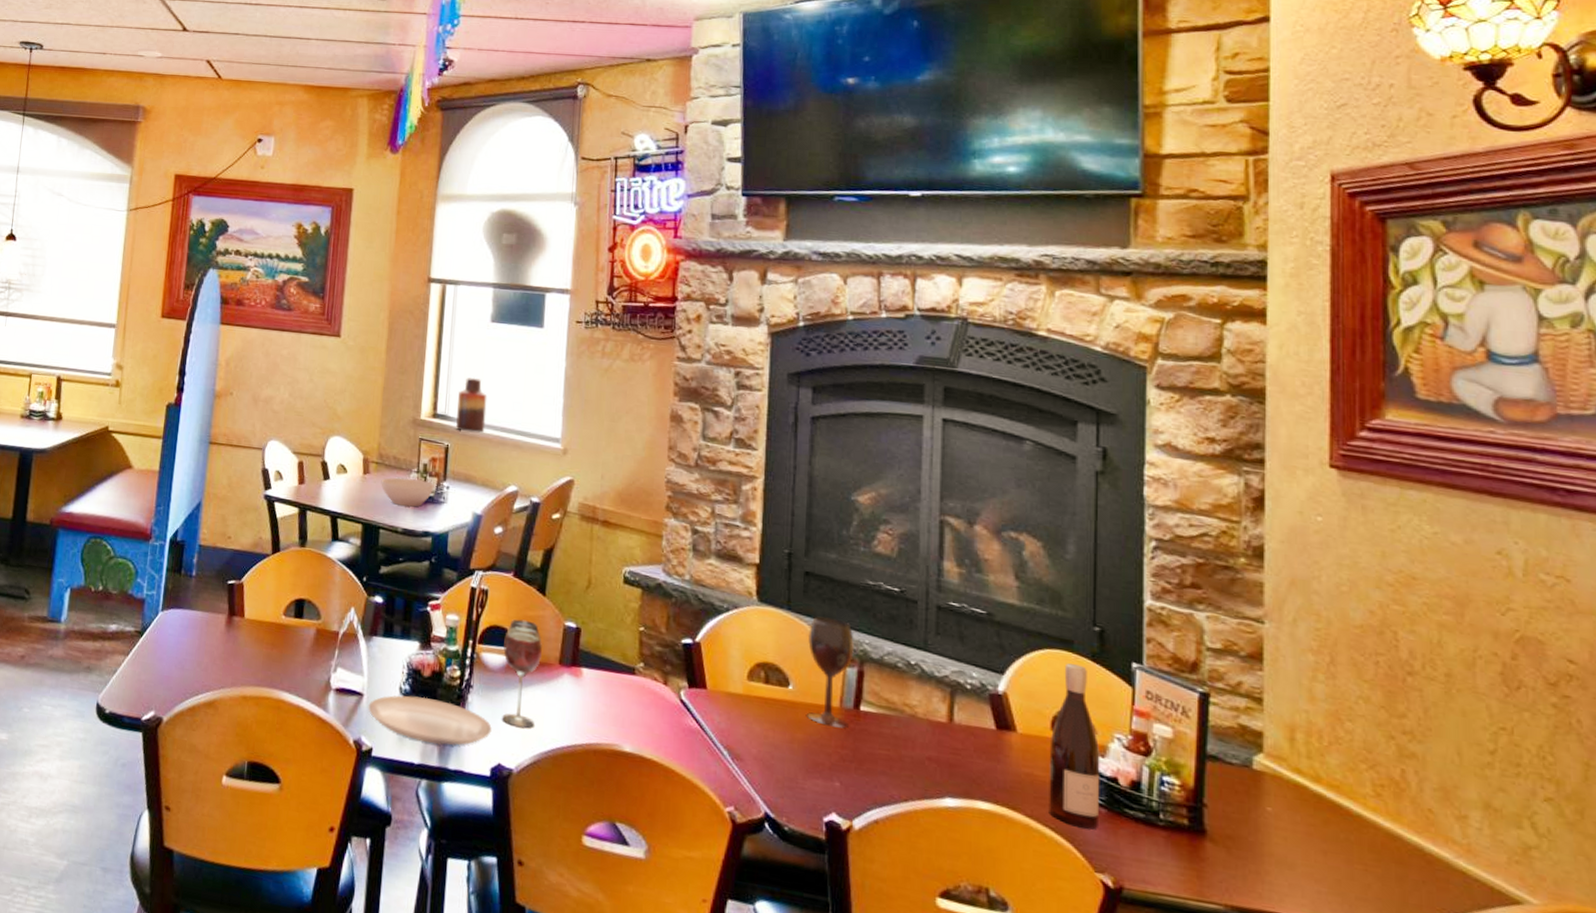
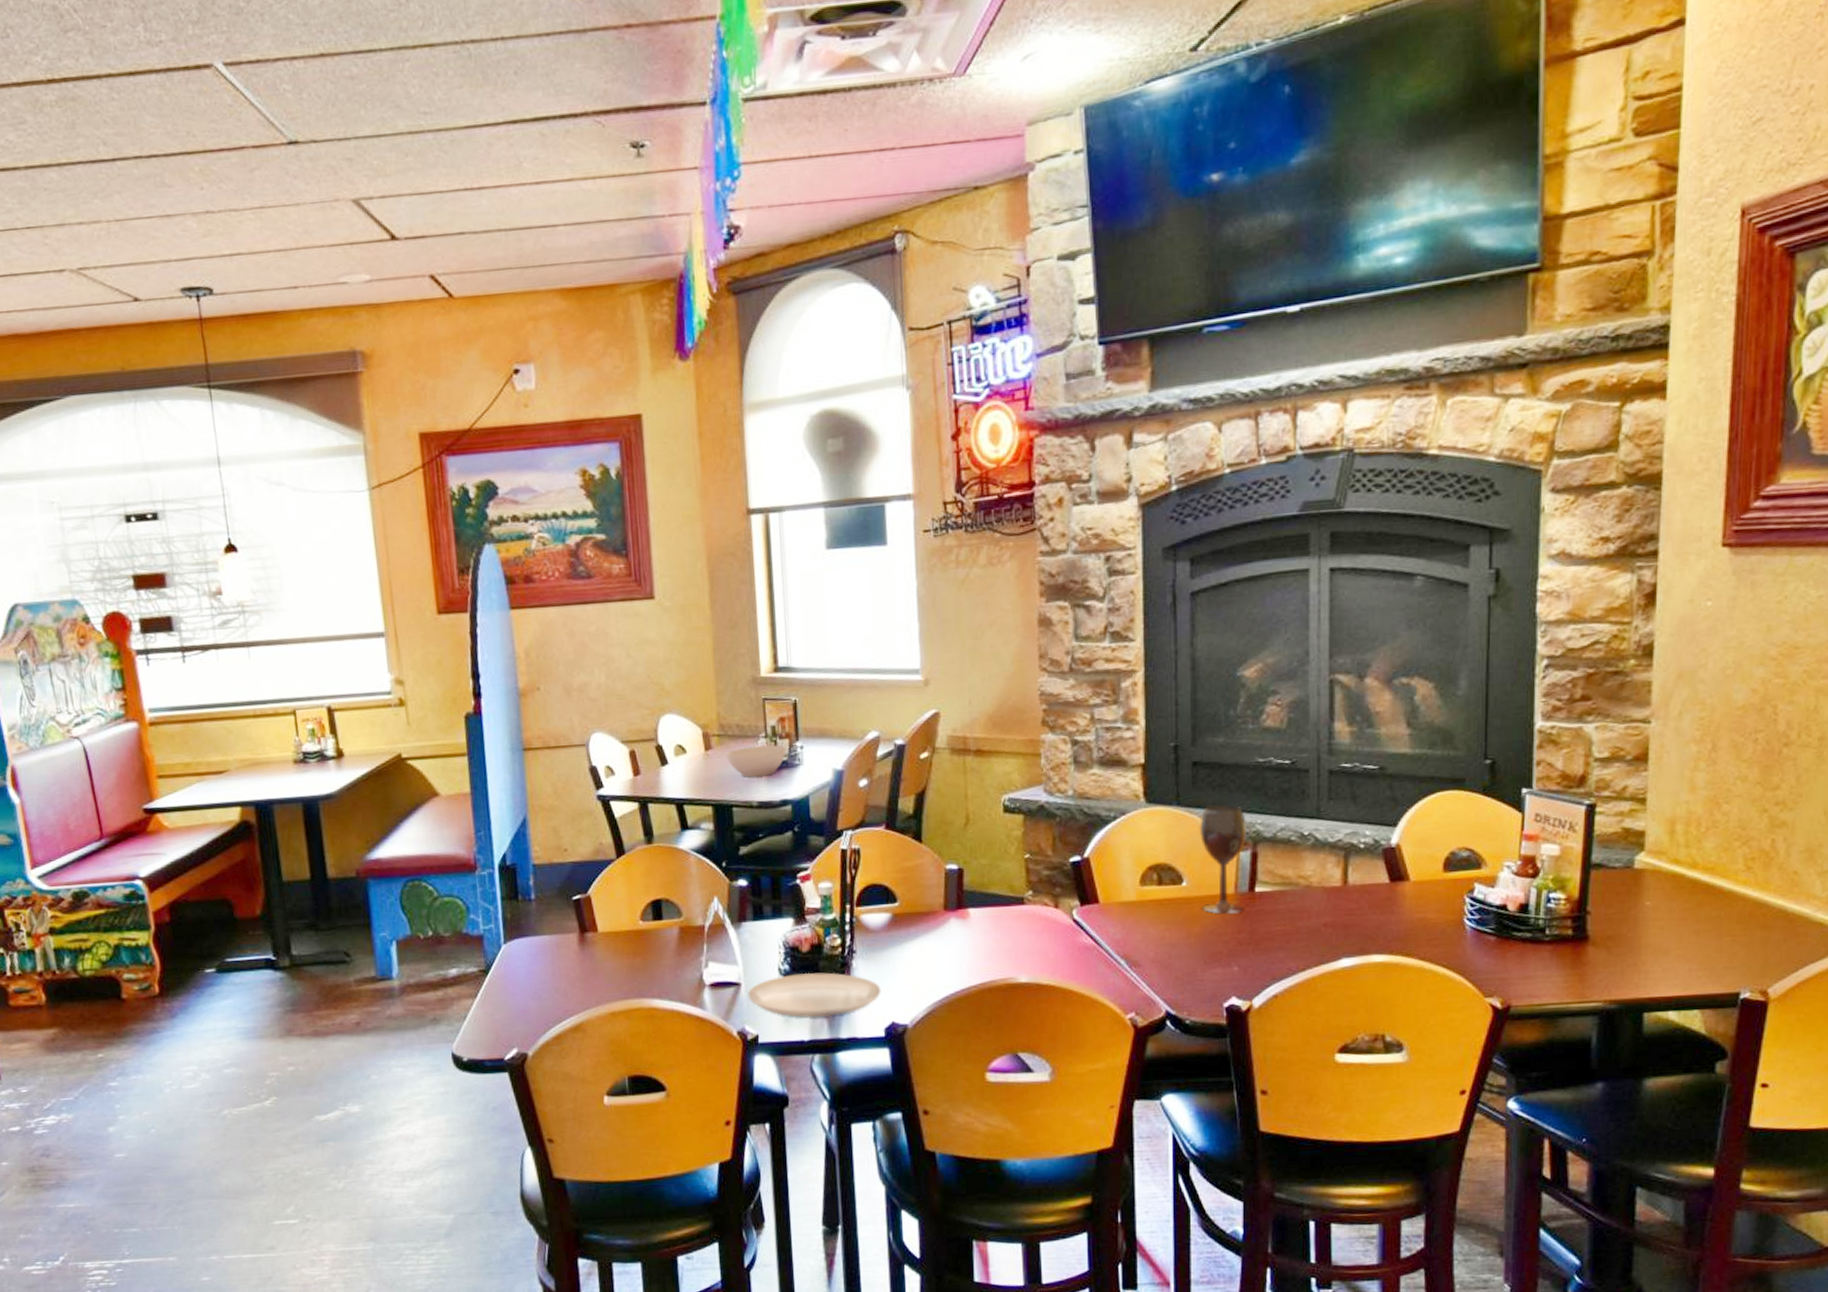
vase: present [456,377,487,434] -> none [800,617,835,682]
wineglass: present [502,619,542,728] -> none [883,872,925,982]
bottle: present [1049,663,1100,830] -> none [1441,801,1490,960]

